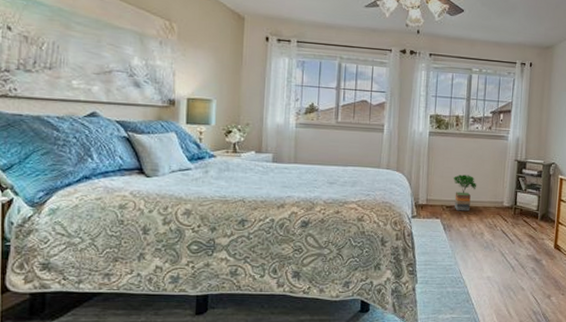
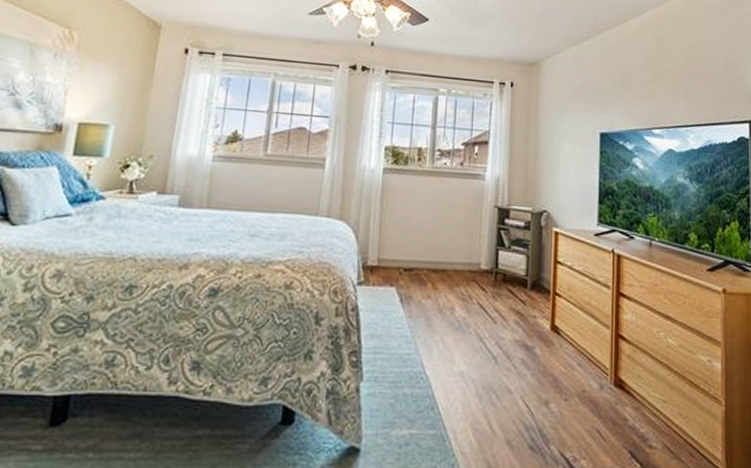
potted tree: present [453,174,477,212] -> none [414,225,445,277]

